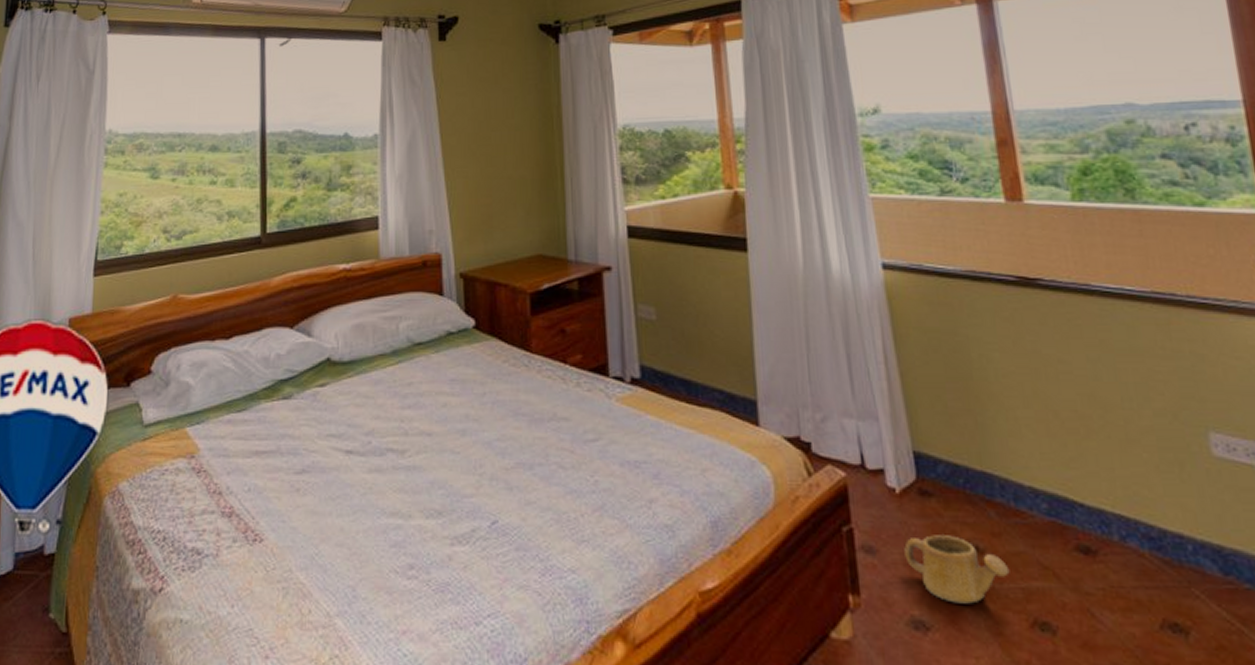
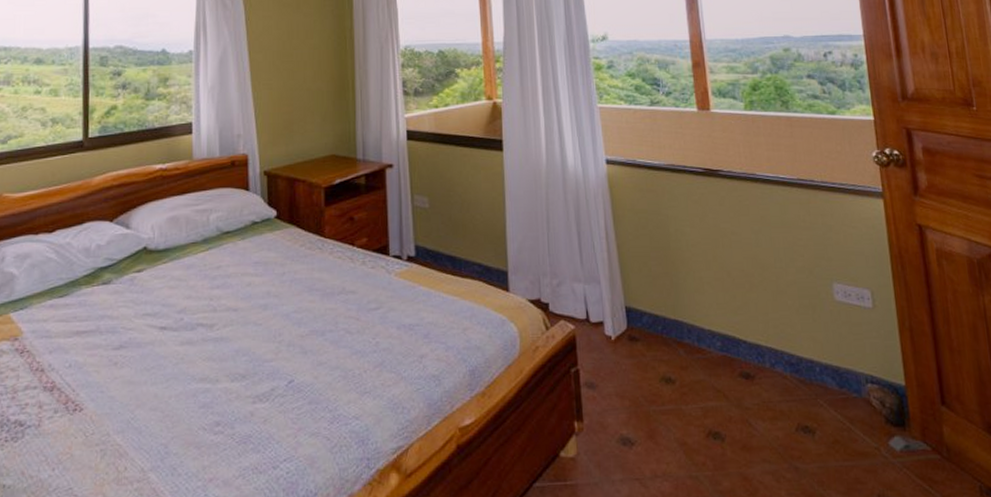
watering can: present [904,535,1010,604] -> none [617,370,693,423]

